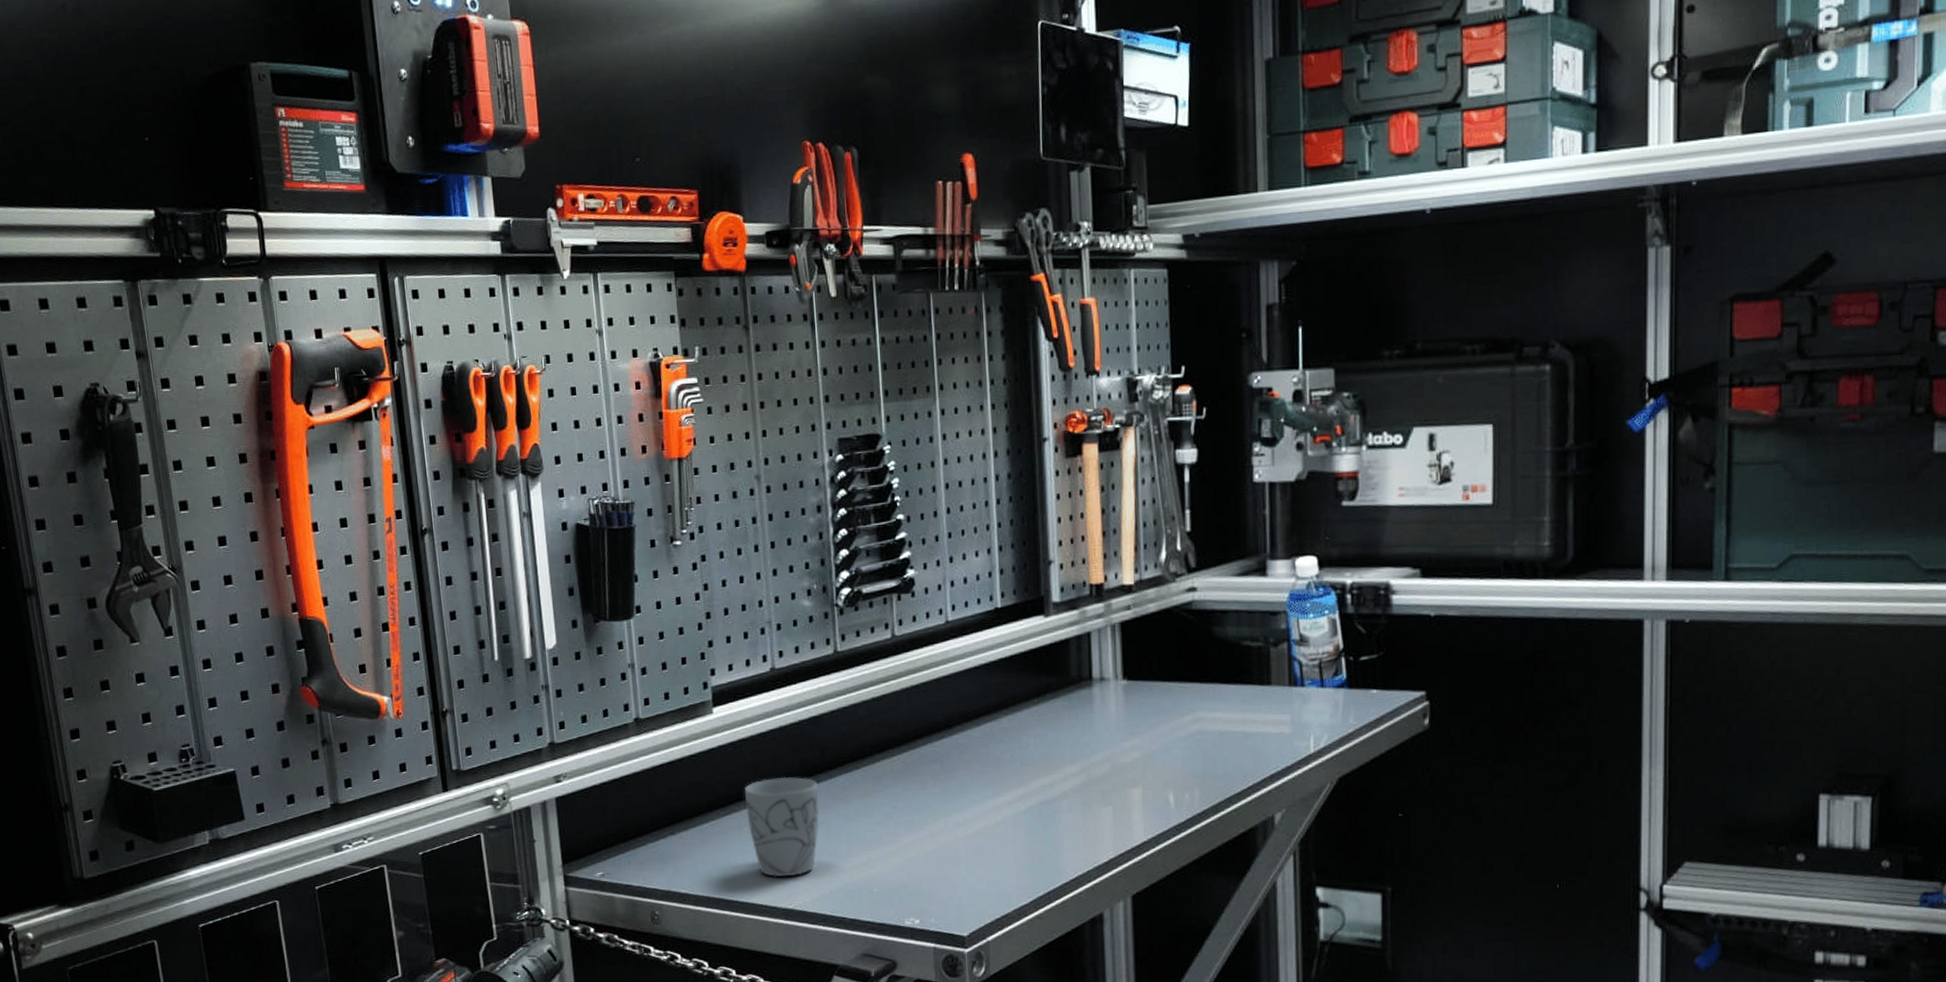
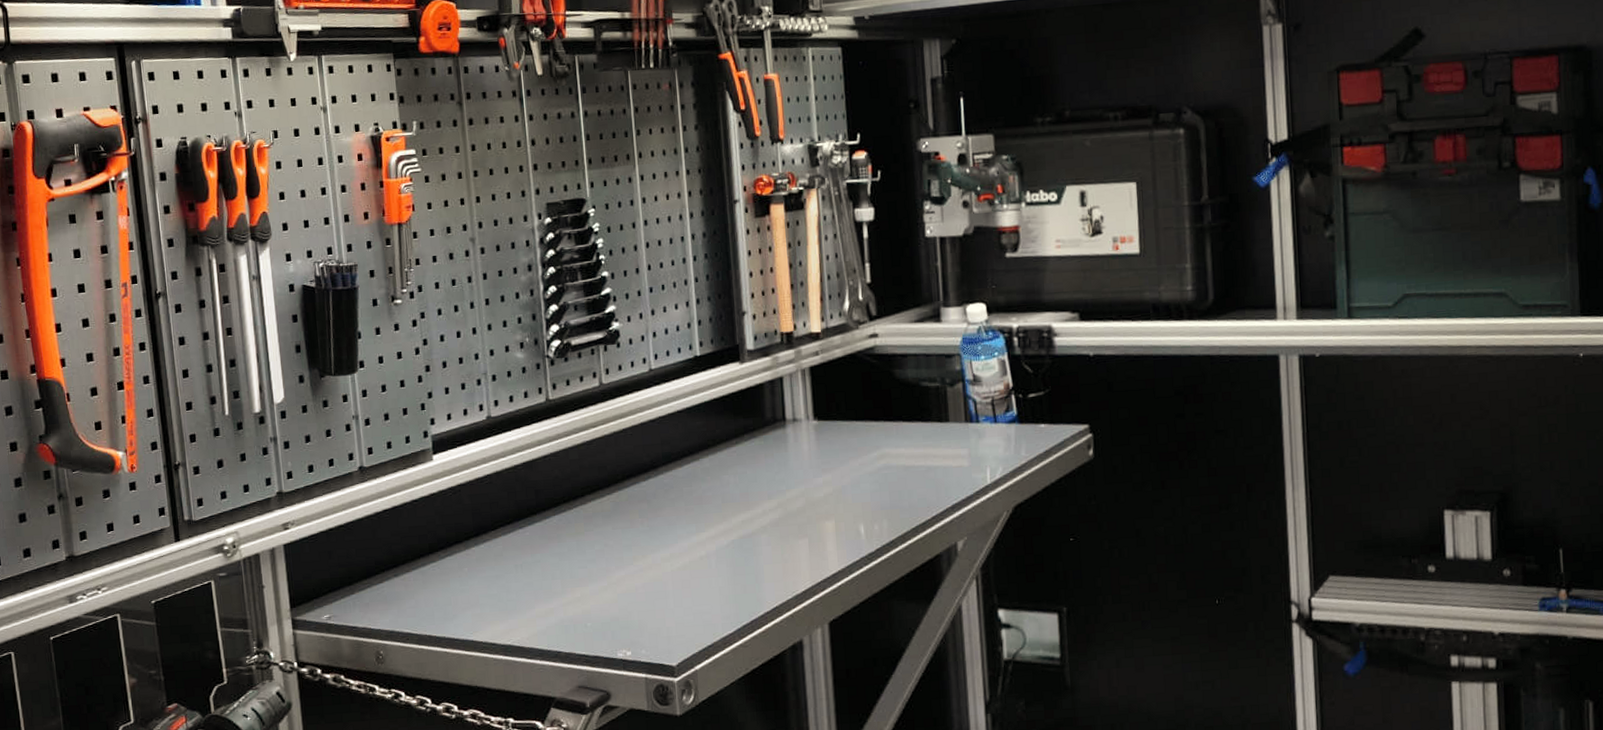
mug: present [744,776,820,878] -> none [463,518,535,615]

